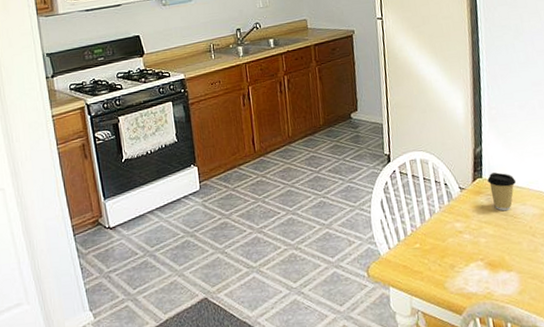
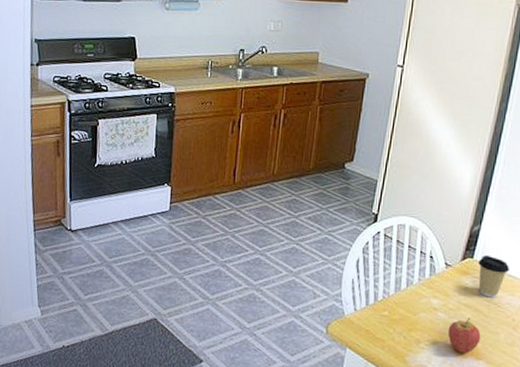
fruit: none [476,233,507,269] -> present [447,317,481,354]

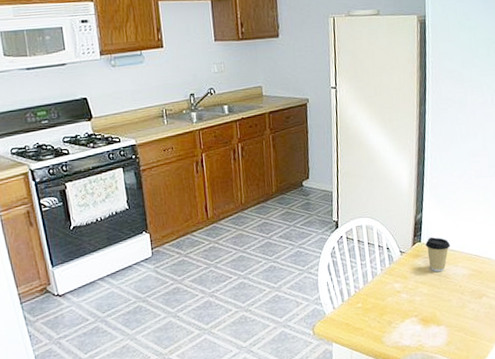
fruit: present [447,317,481,354] -> none [411,292,438,324]

